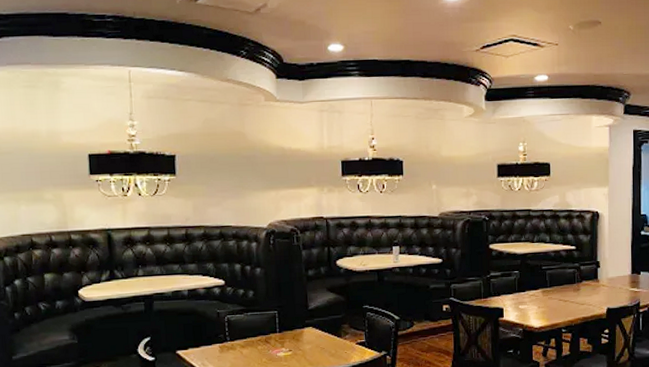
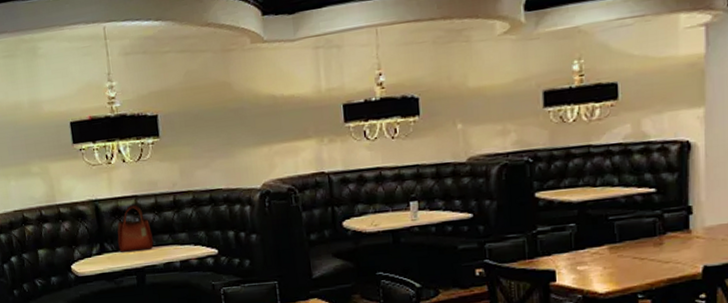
handbag: none [128,235,164,281] -> present [117,204,154,253]

